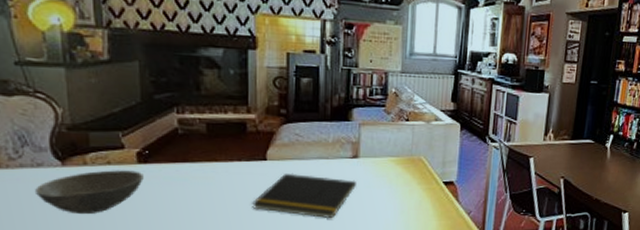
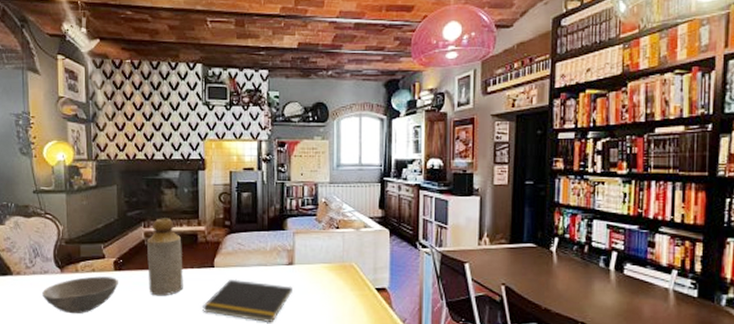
bottle: none [180,103,228,193] -> present [146,218,183,296]

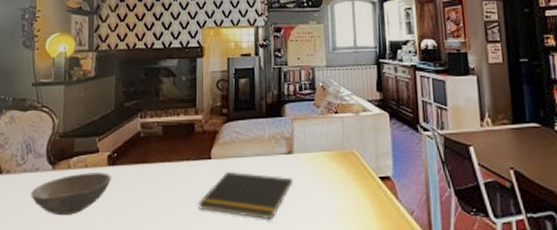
bottle: present [146,218,183,296] -> none [142,107,179,193]

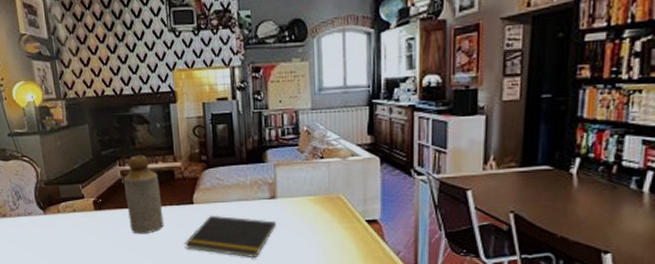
soup bowl: present [31,173,111,216] -> none [29,216,100,253]
bottle: none [142,107,179,193] -> present [123,155,164,234]

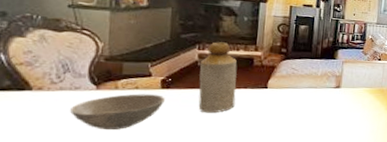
soup bowl: none [29,216,100,253] -> present [70,93,165,131]
notepad: present [185,215,276,259] -> none [252,99,337,136]

